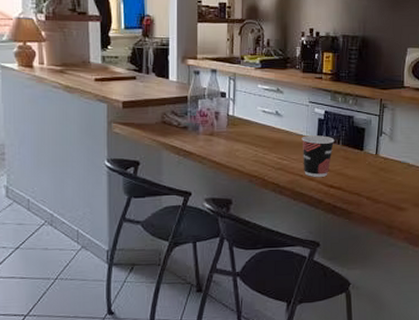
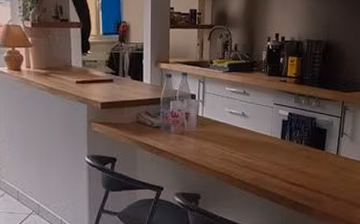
cup: present [302,135,335,177] -> none [266,136,298,175]

